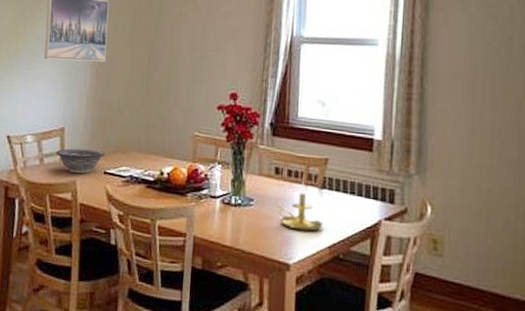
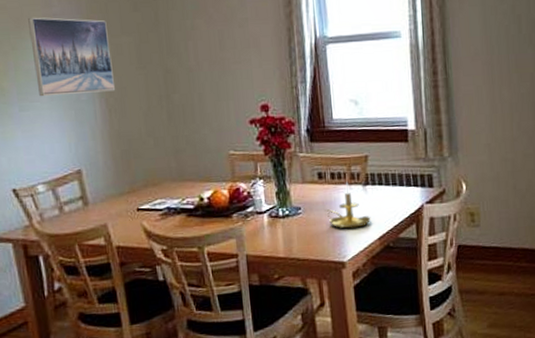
decorative bowl: present [56,148,106,174] -> none [77,187,135,217]

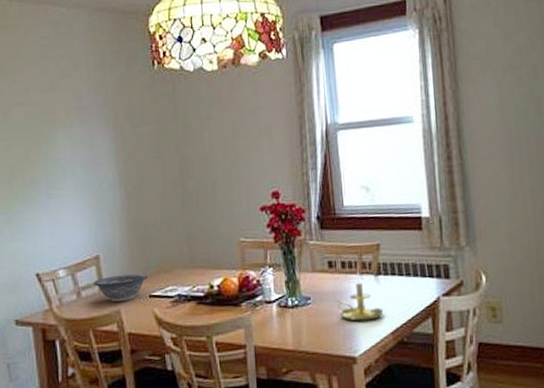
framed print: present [28,17,116,97] -> none [60,110,135,185]
decorative bowl: none [77,187,135,217] -> present [93,274,149,303]

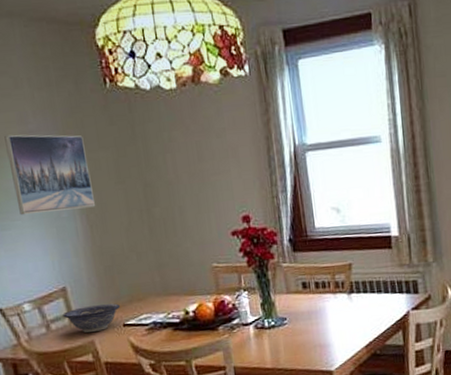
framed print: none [60,110,135,185] -> present [4,134,96,216]
candle holder: present [335,272,384,321] -> none [310,291,357,338]

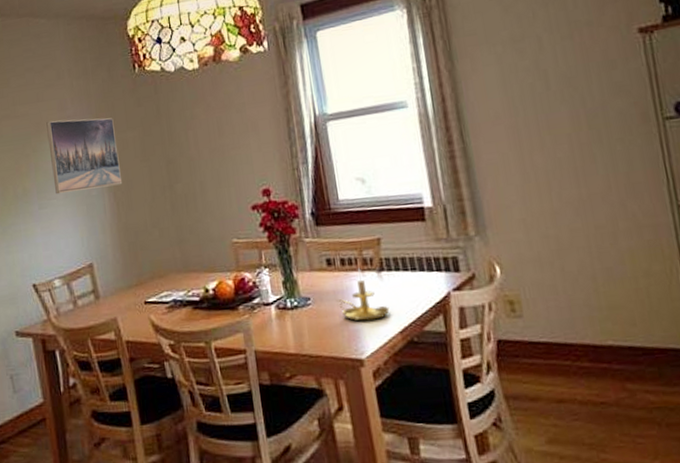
decorative bowl: present [63,303,121,333] -> none [89,280,143,310]
candle holder: none [310,291,357,338] -> present [336,268,390,321]

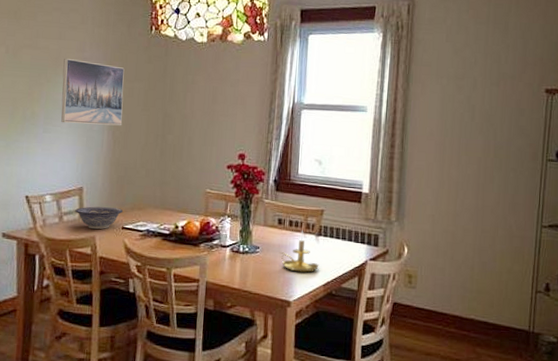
decorative bowl: none [89,280,143,310] -> present [75,206,124,230]

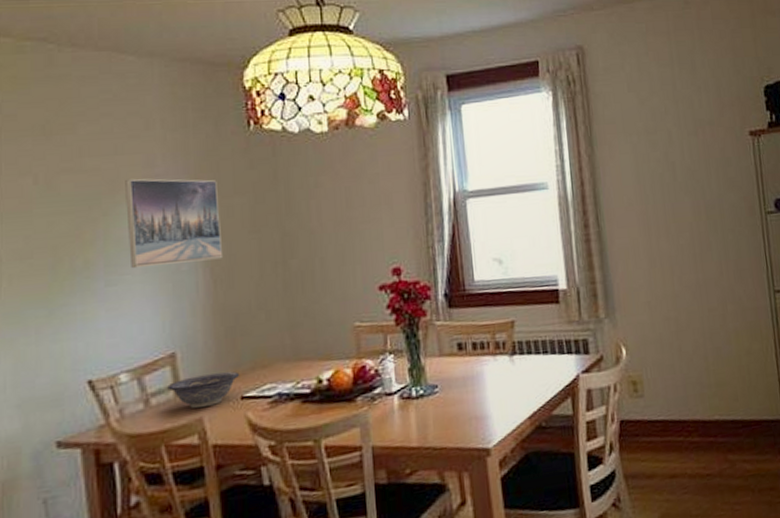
candle holder: present [280,231,319,273] -> none [466,352,520,408]

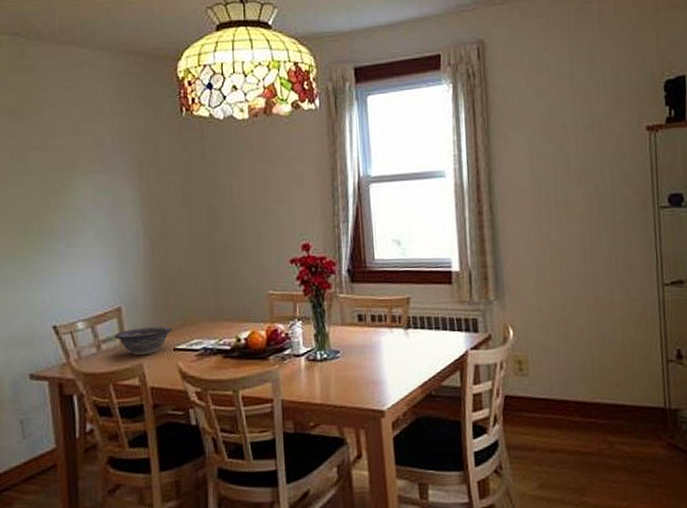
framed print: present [125,178,224,269] -> none [81,156,160,234]

